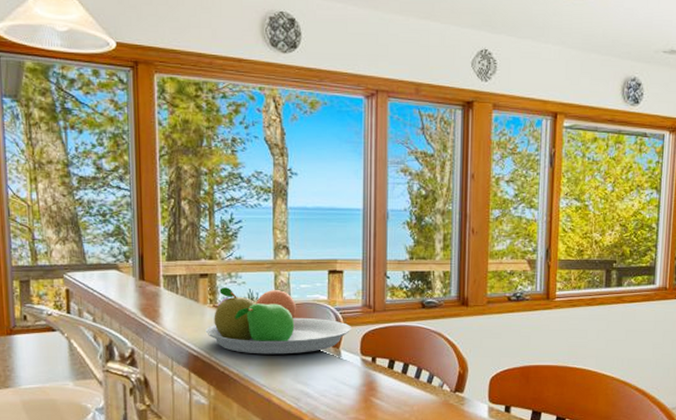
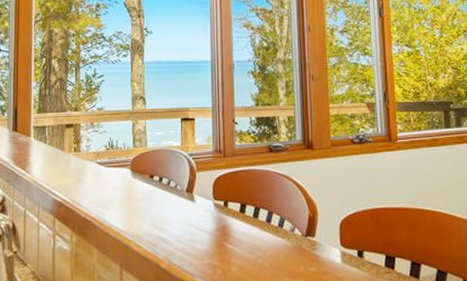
fruit bowl: present [205,287,351,355] -> none [69,136,204,200]

